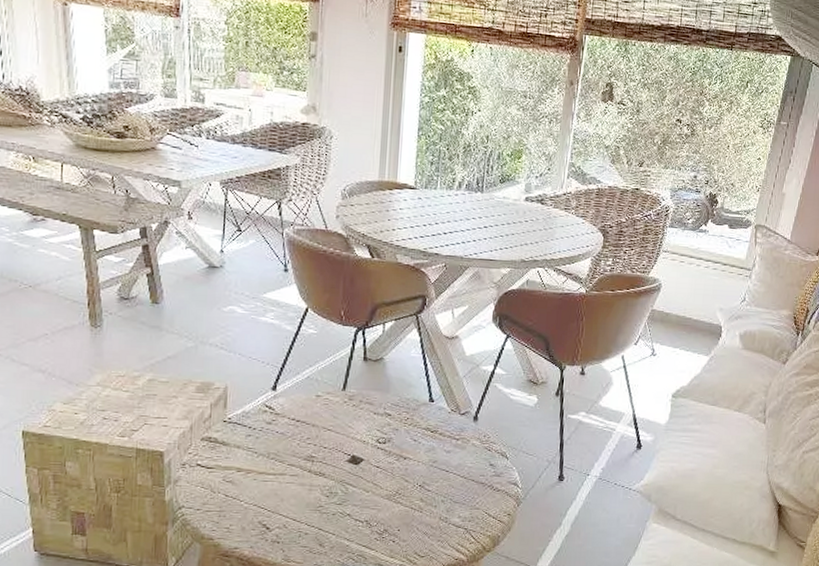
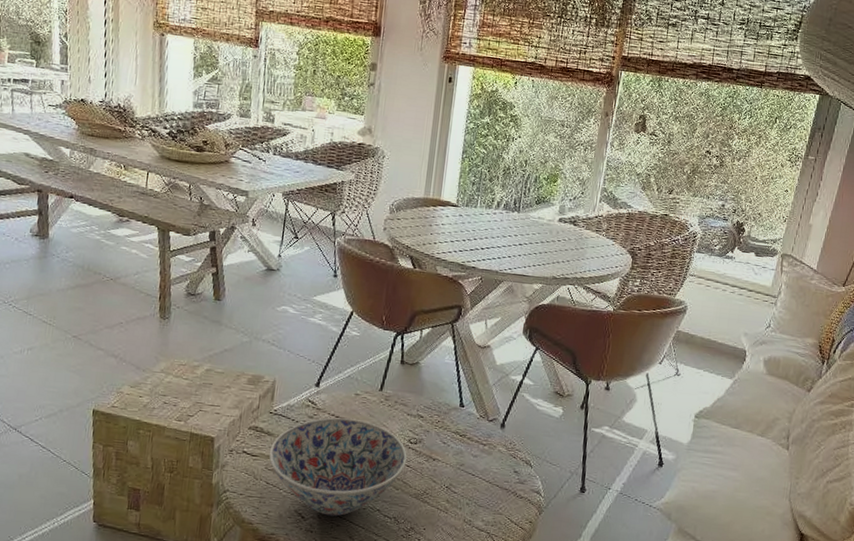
bowl: none [225,422,377,525] -> present [269,417,407,517]

